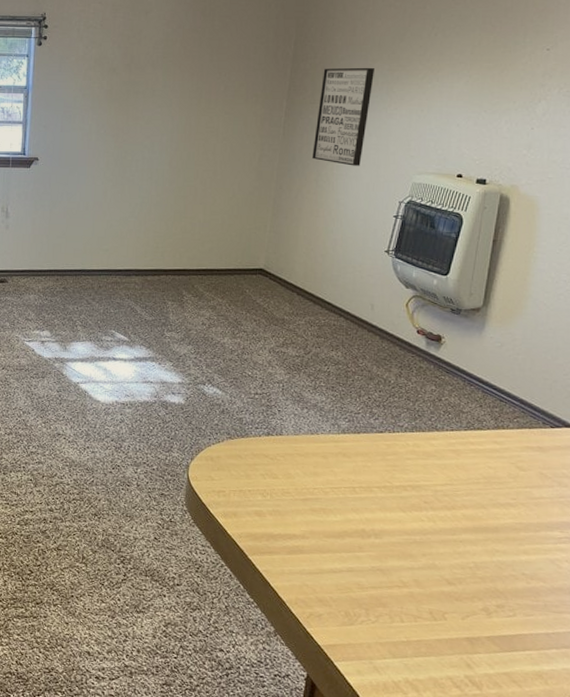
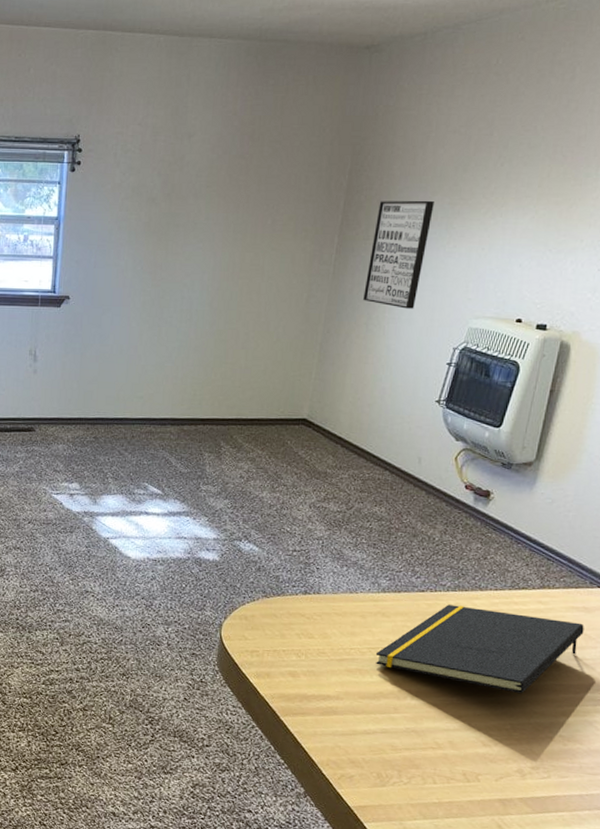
notepad: none [338,445,540,533] -> present [375,604,584,694]

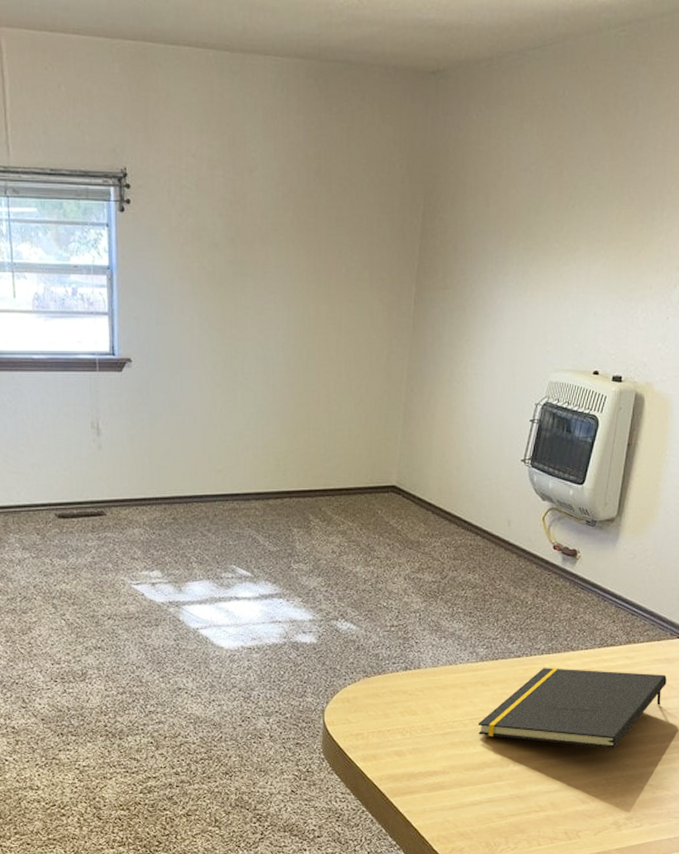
wall art: present [363,200,434,309] -> none [445,245,509,363]

